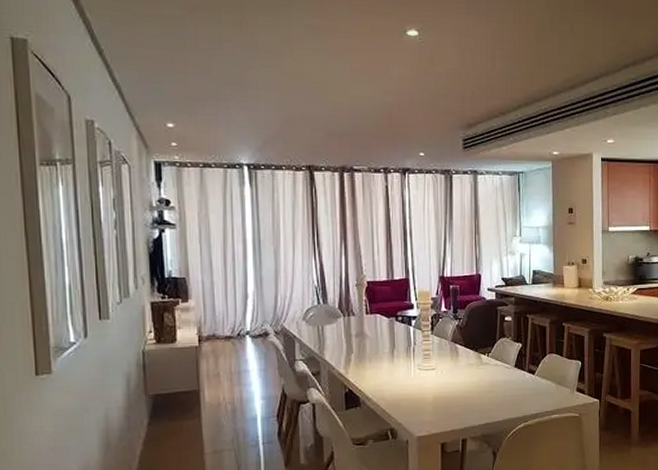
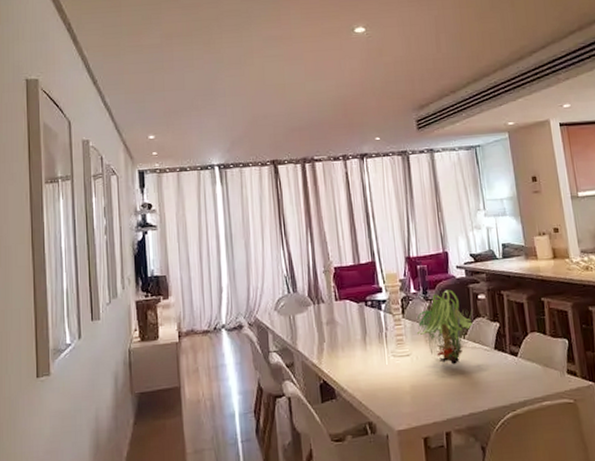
plant: none [443,310,500,379] -> present [416,289,474,365]

